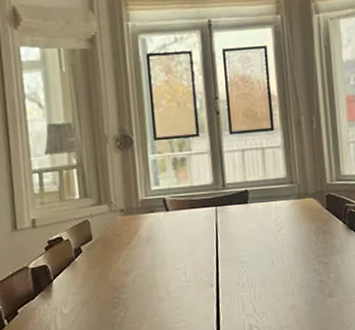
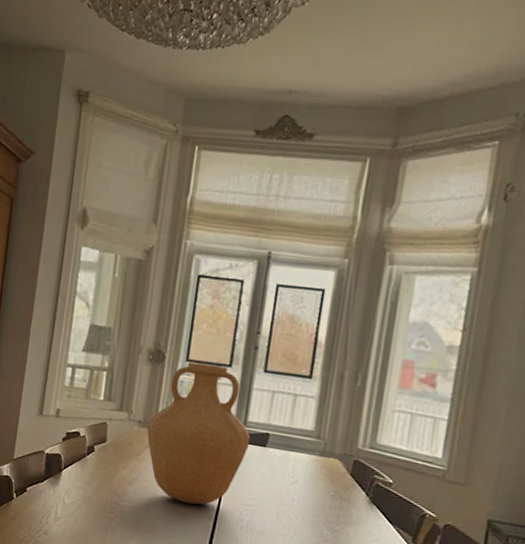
vase: none [130,137,232,278] -> present [146,362,250,505]

